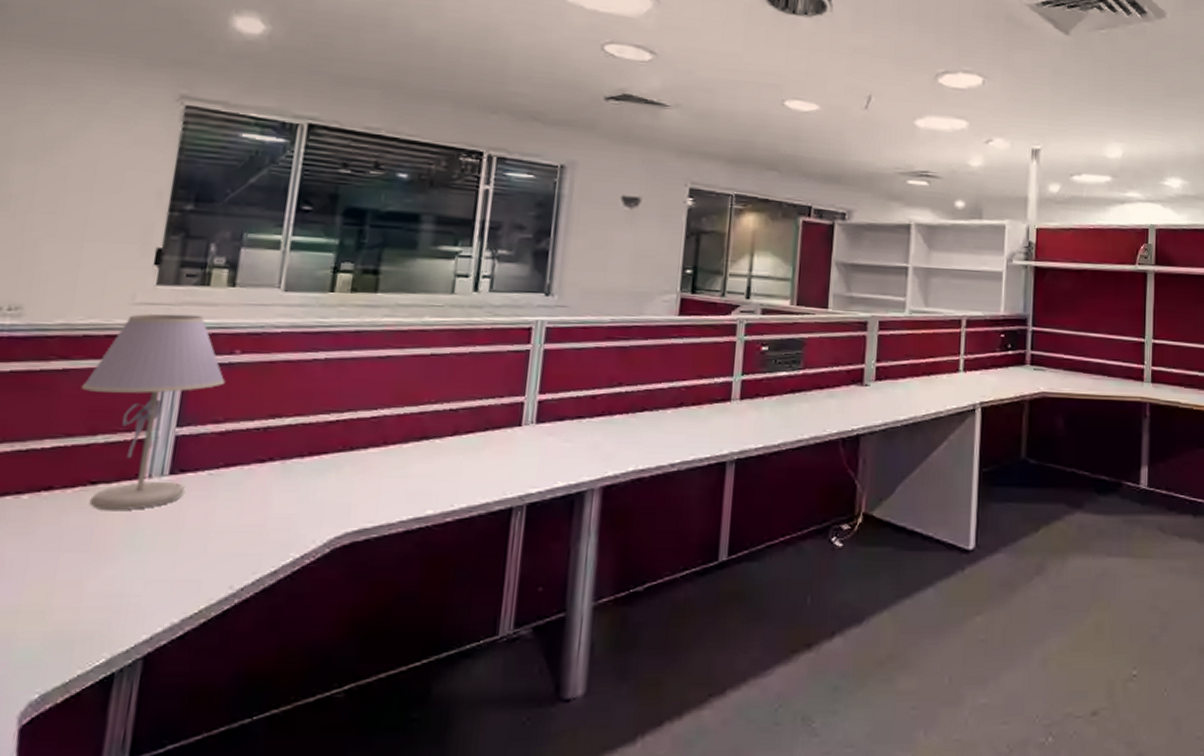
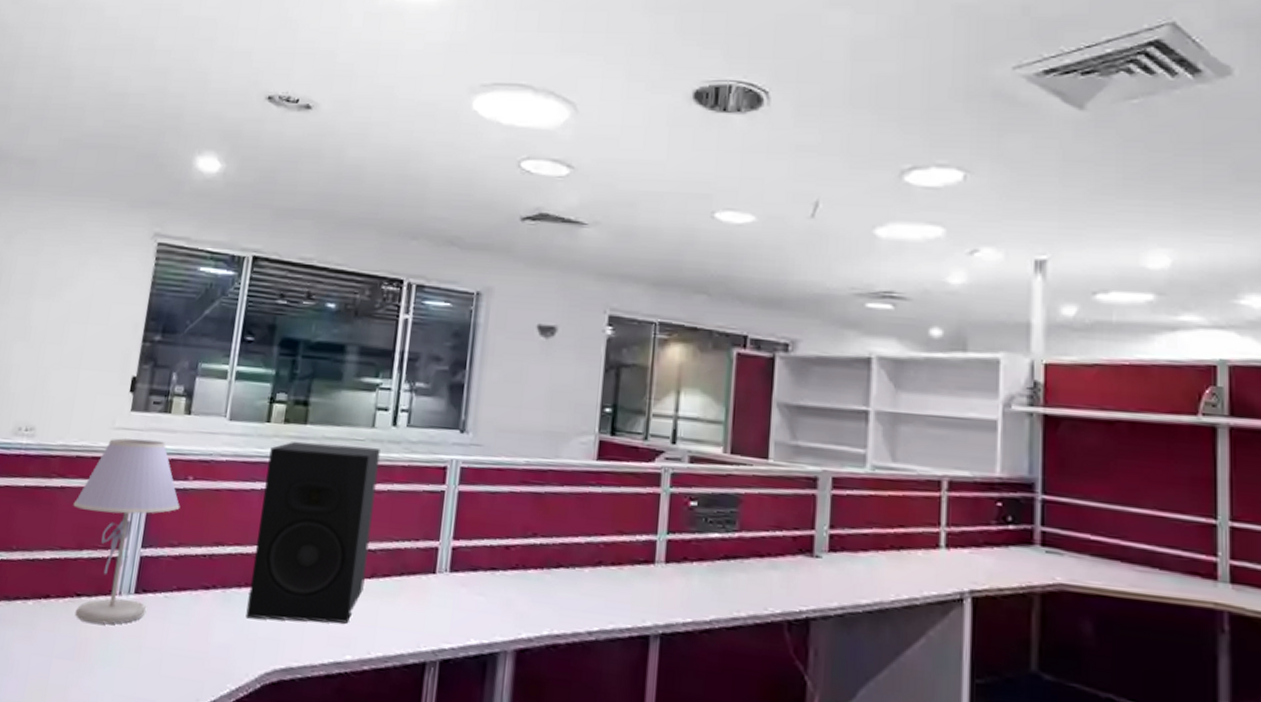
speaker: none [310,309,461,487] -> present [245,441,380,624]

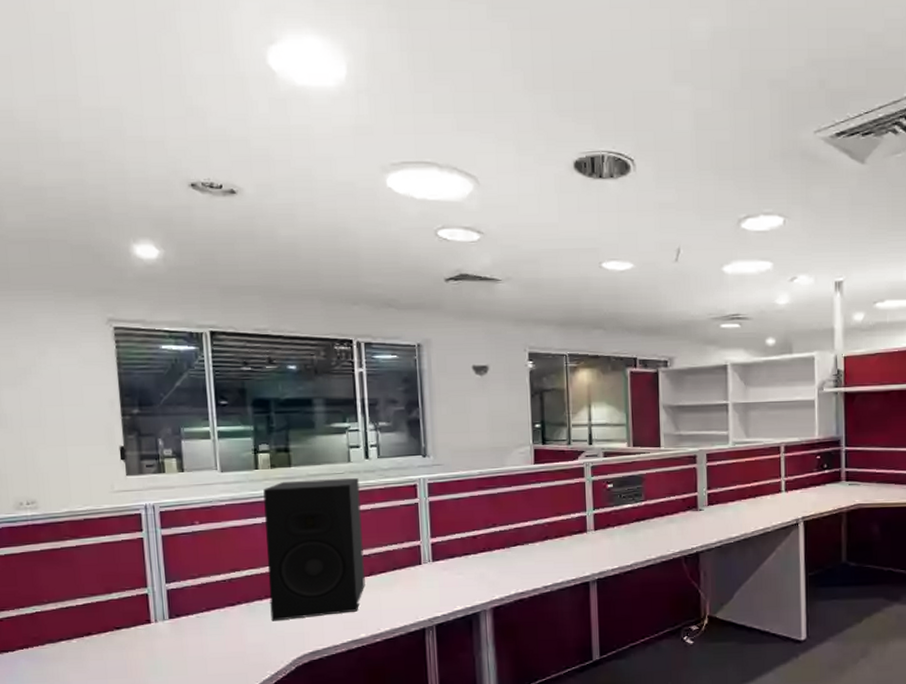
table lamp: present [73,438,180,625] -> none [92,496,193,648]

